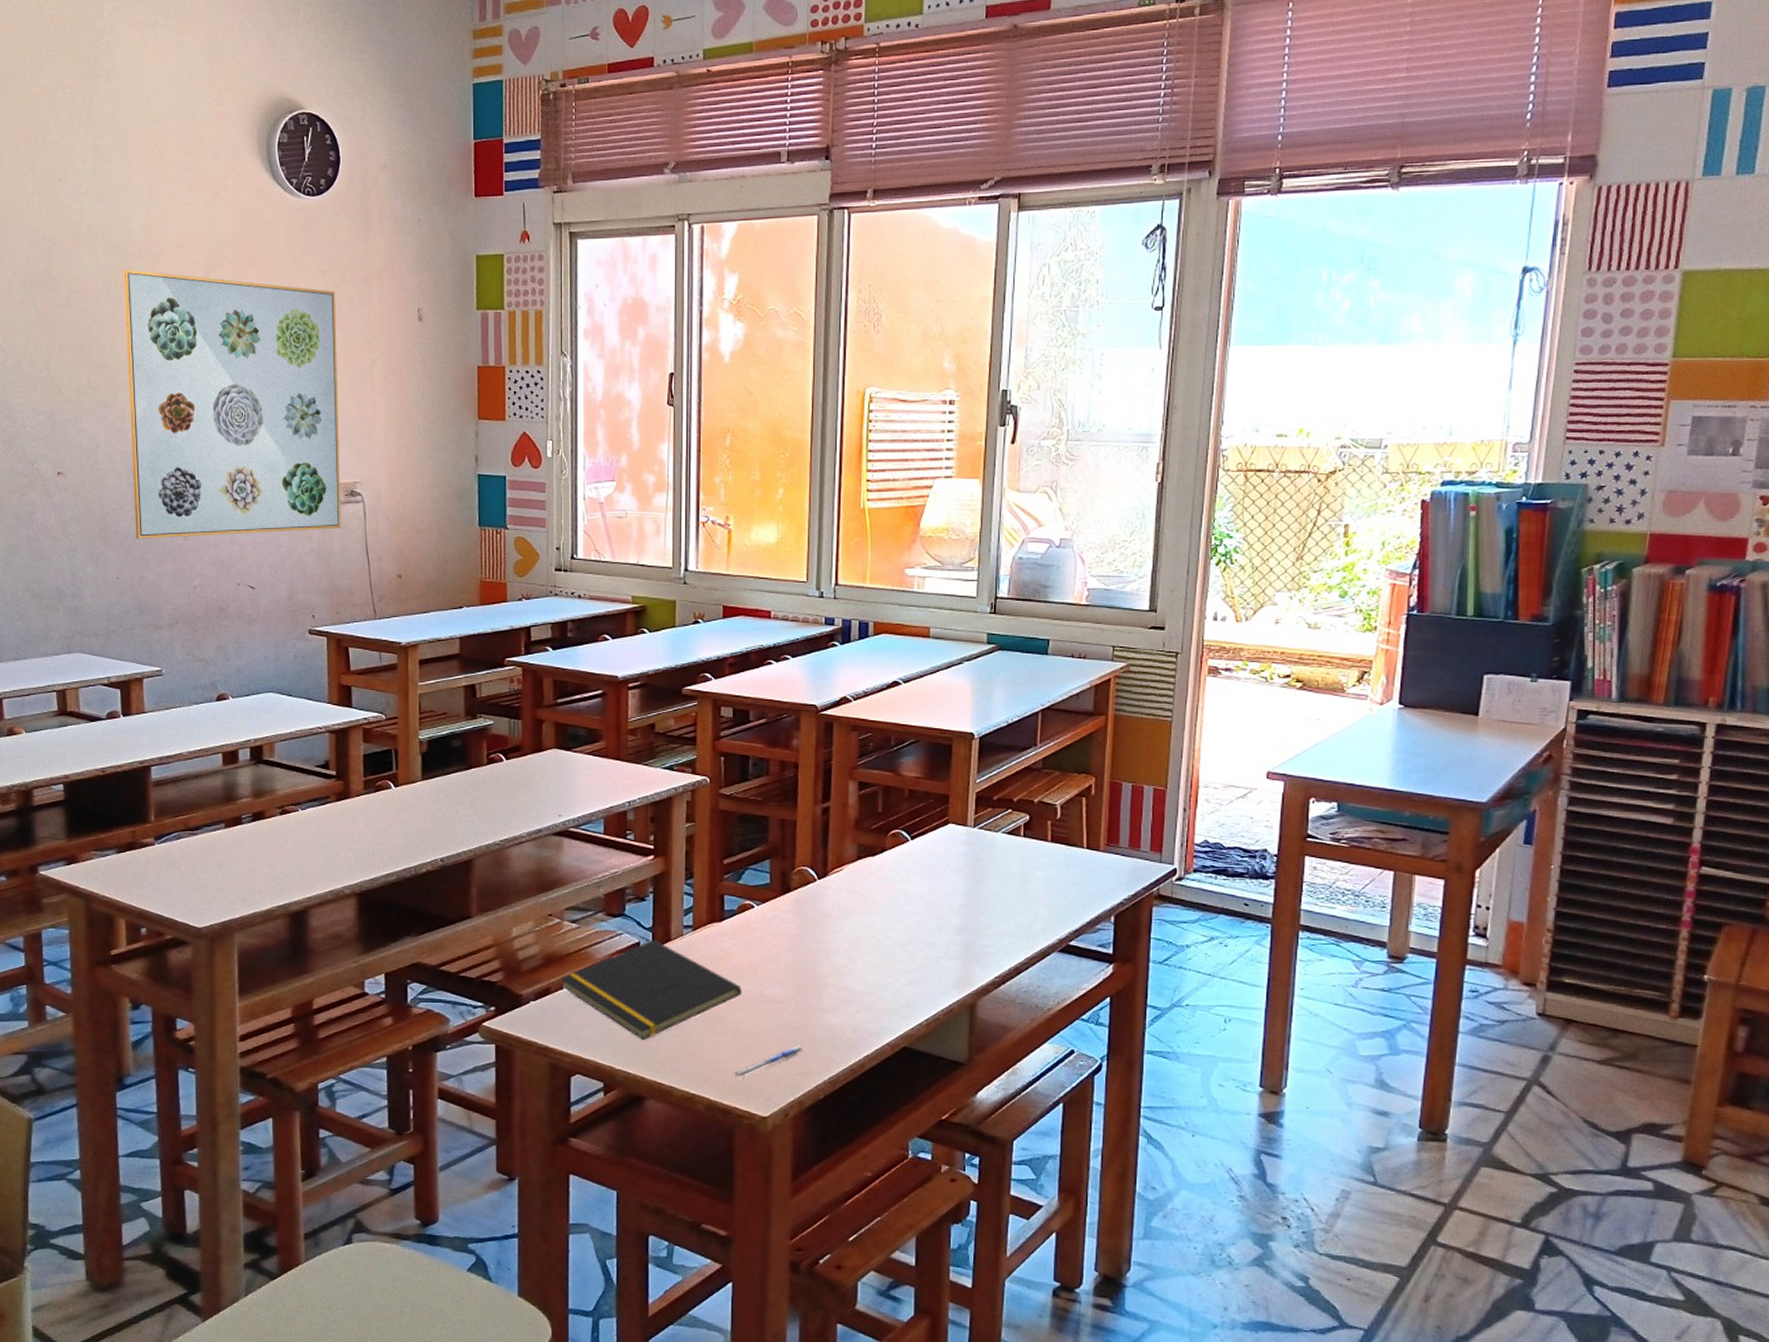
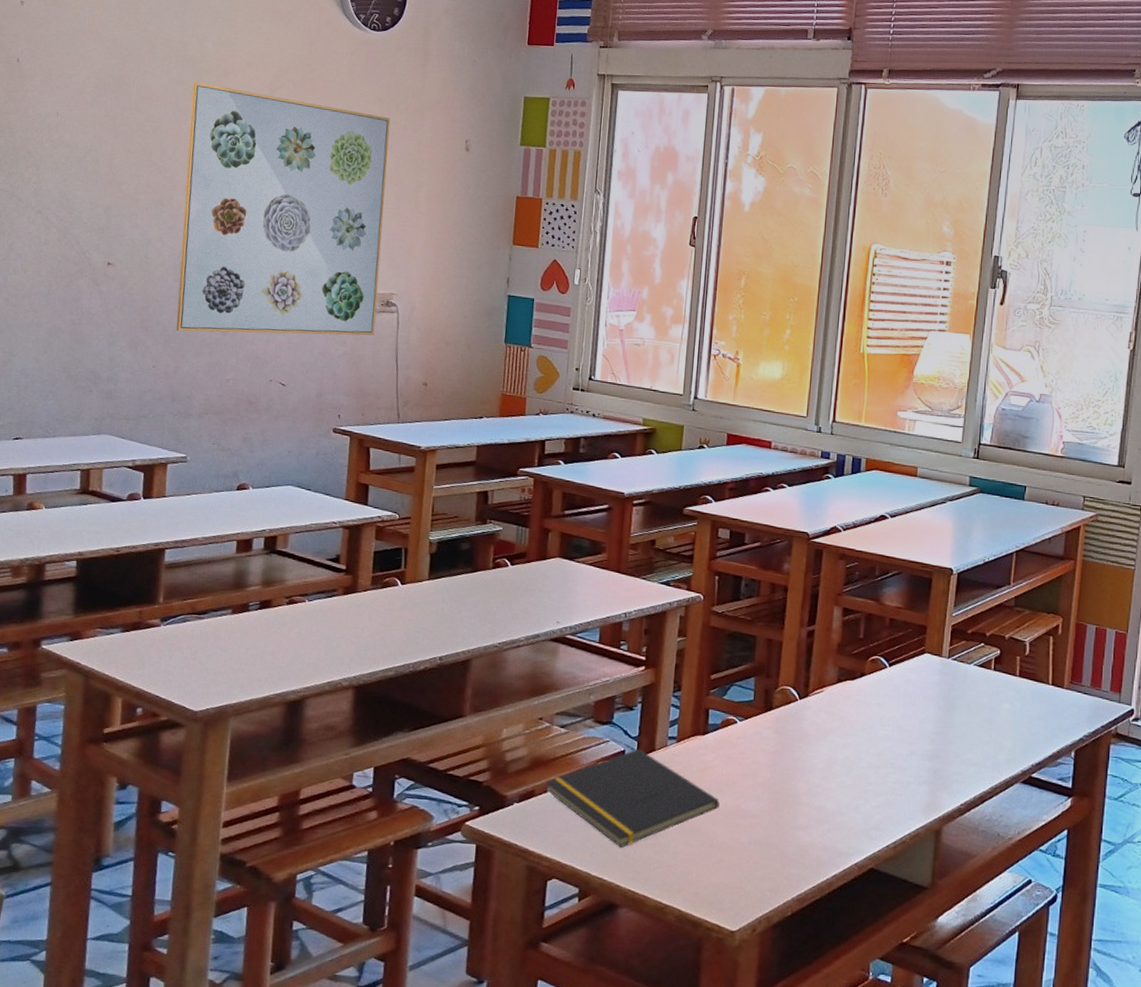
pen: present [734,1045,805,1078] -> none [706,861,776,891]

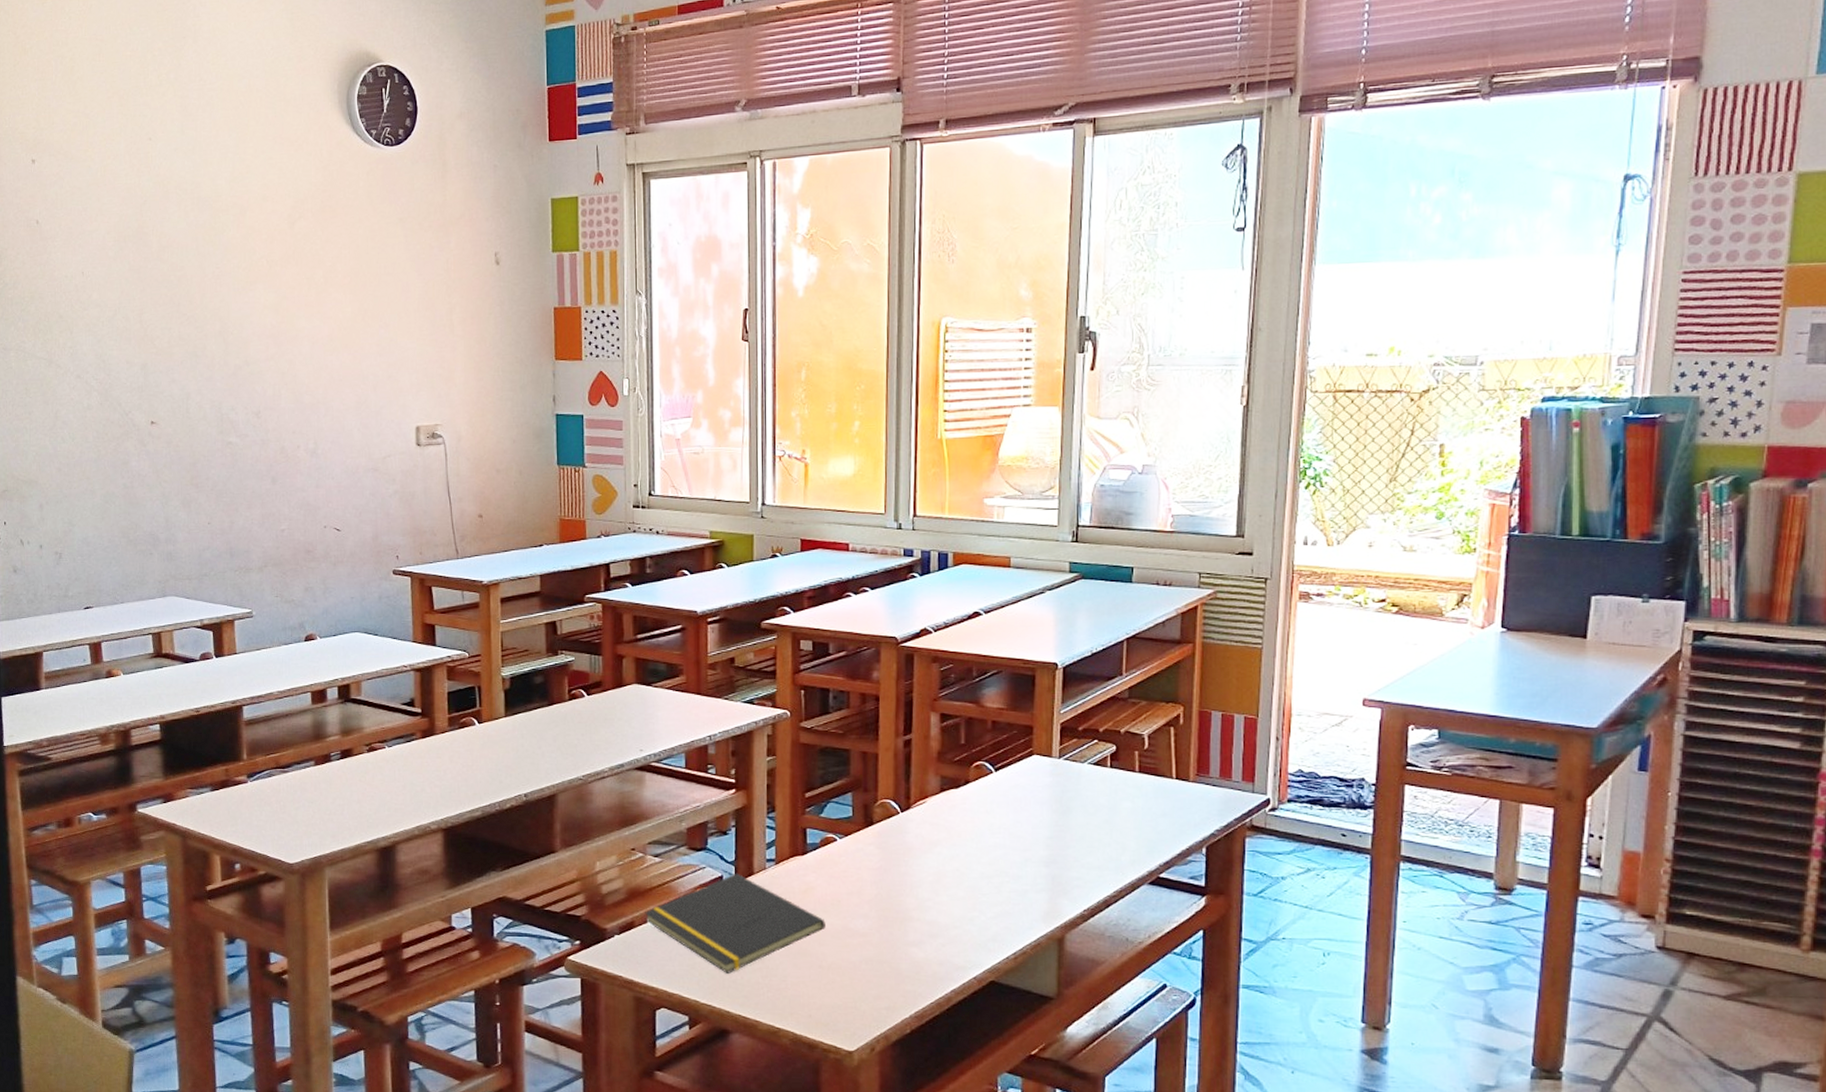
wall art: present [176,81,391,336] -> none [211,223,423,485]

